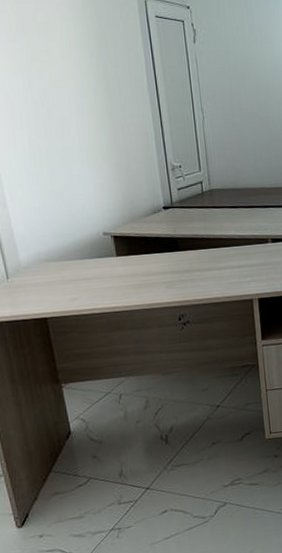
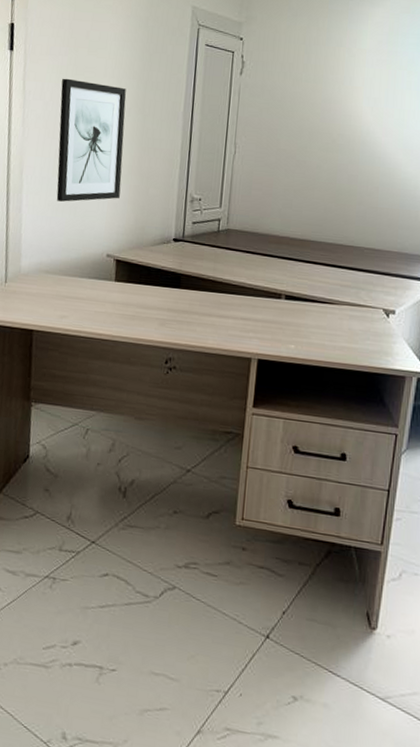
wall art: none [18,65,104,190] -> present [56,78,126,202]

